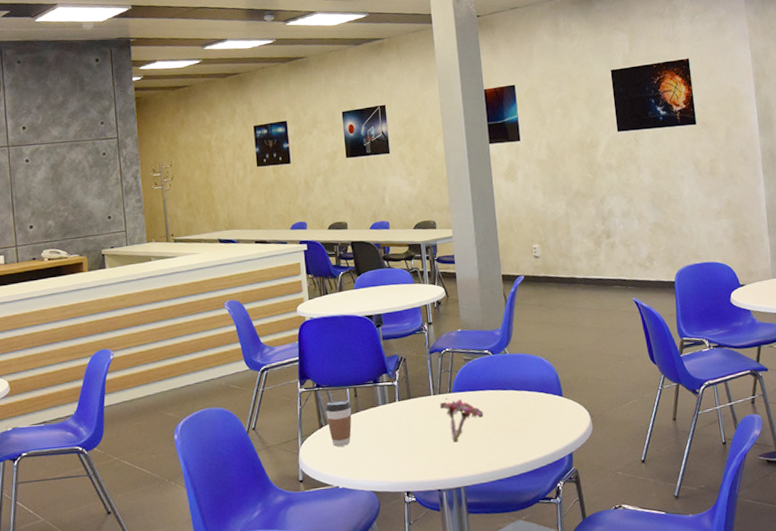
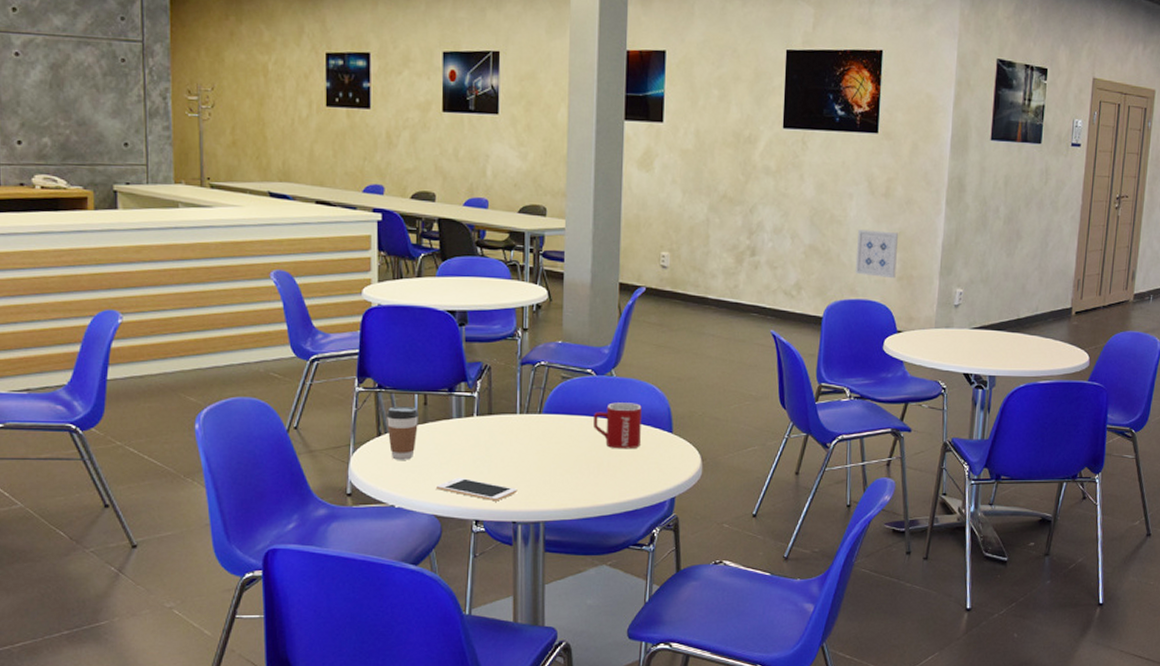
cell phone: none [371,455,439,474] -> present [435,477,518,502]
flower: present [440,397,484,444] -> none [526,418,577,472]
mug: none [495,374,537,416] -> present [594,402,642,449]
wall art: none [693,203,731,242] -> present [855,230,899,279]

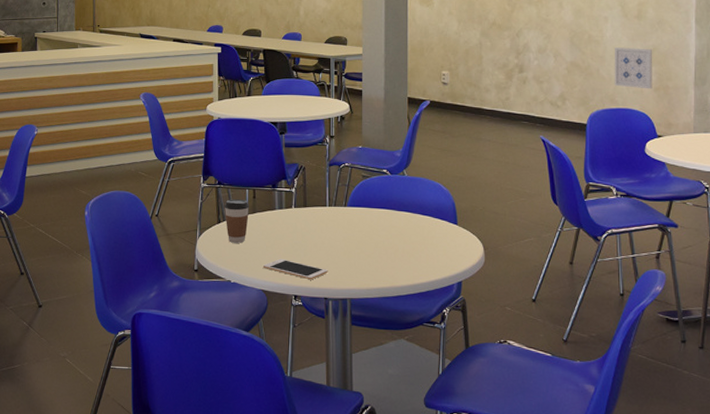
mug: present [594,402,642,449] -> none [390,198,430,238]

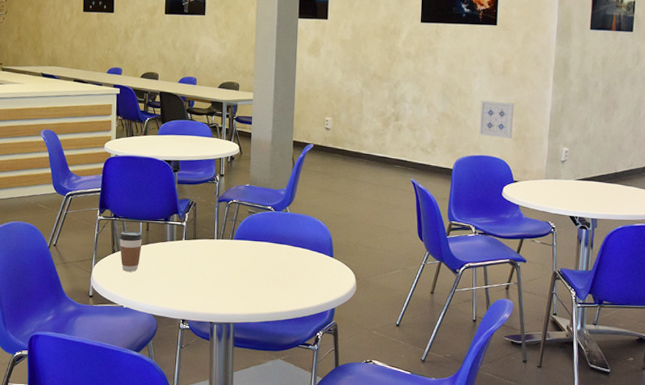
cell phone: present [262,258,328,280] -> none [153,286,214,306]

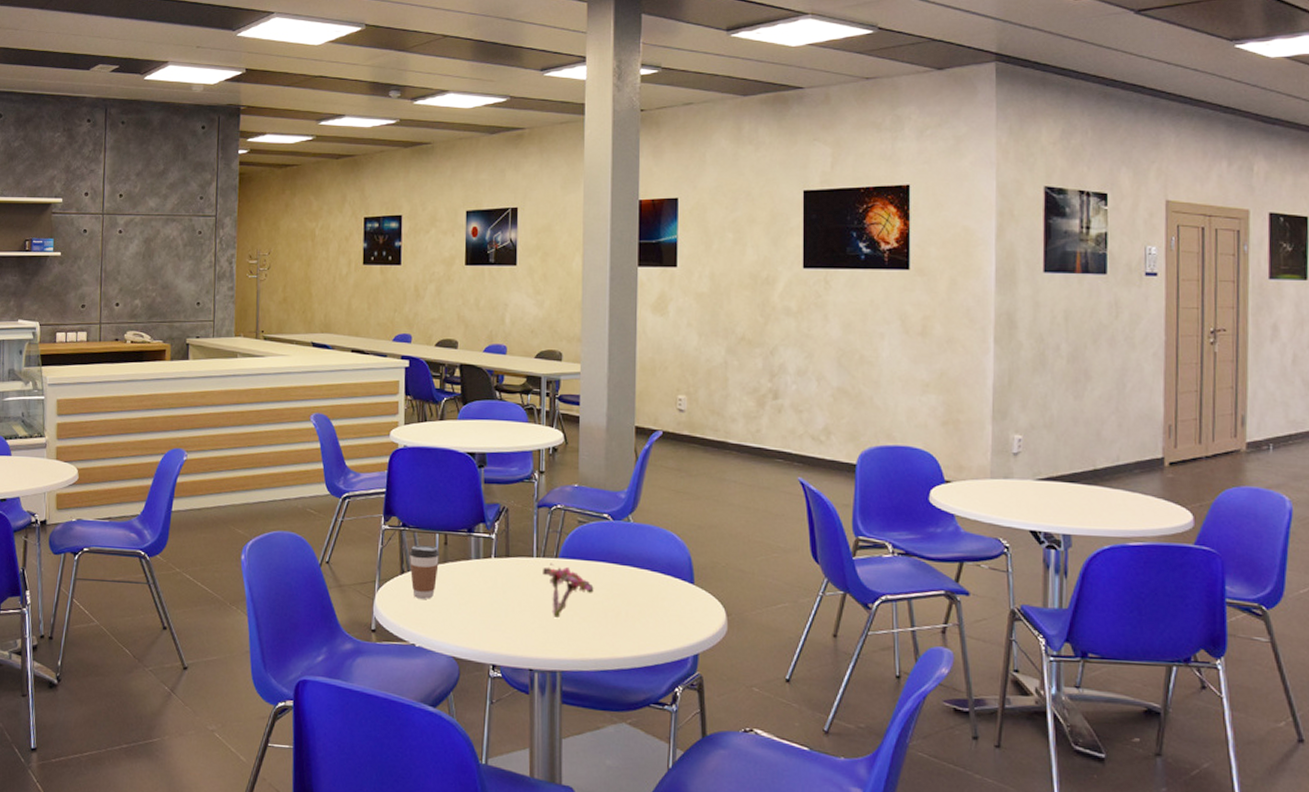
flower: none [221,243,259,285] -> present [543,562,594,619]
wall art: present [479,101,515,139] -> none [891,371,941,424]

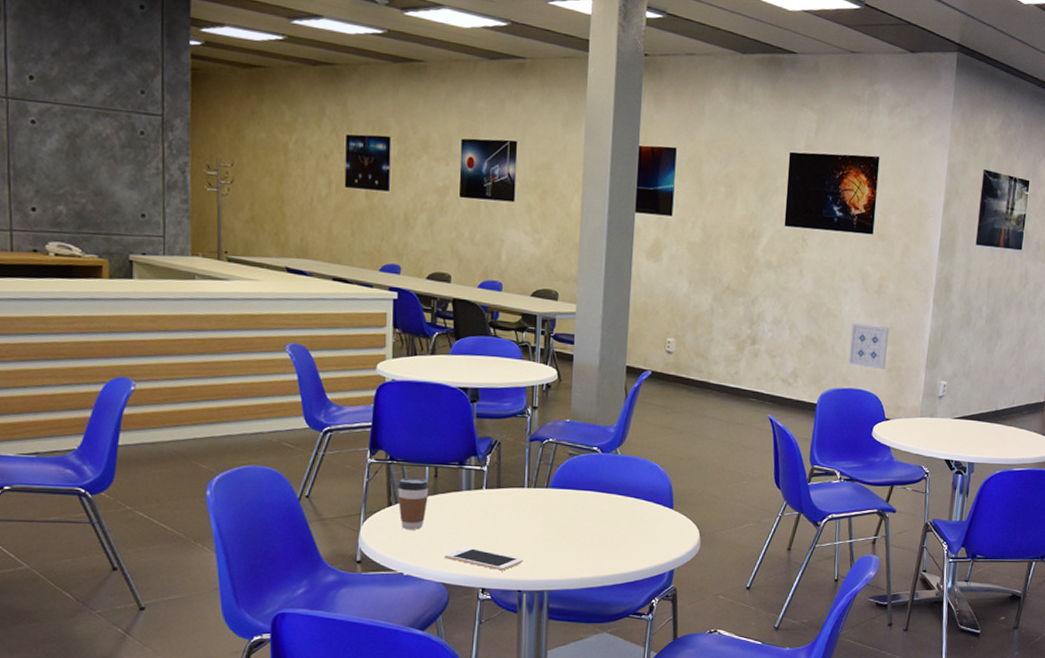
cell phone: none [454,619,534,647] -> present [444,547,524,571]
flower: present [543,562,594,619] -> none [533,492,582,544]
wall art: none [891,371,941,424] -> present [848,323,890,370]

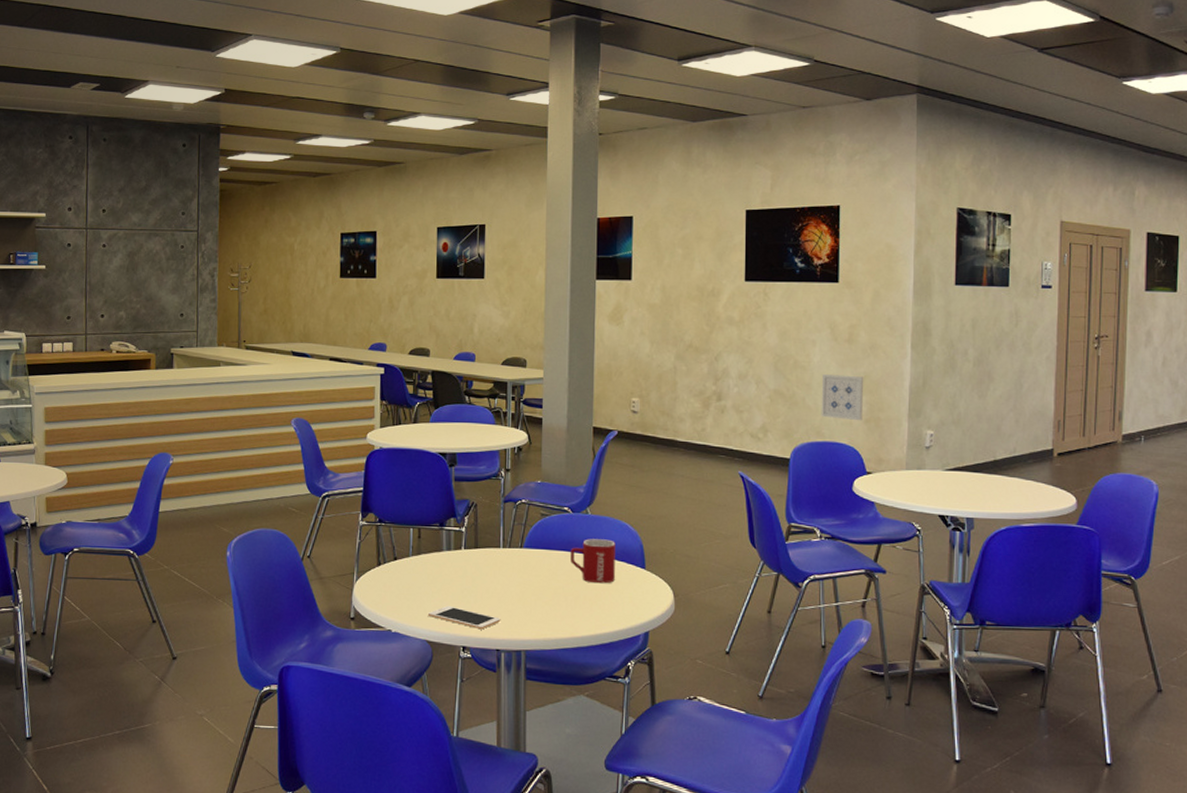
coffee cup: present [396,478,429,530] -> none [385,539,413,588]
mug: none [598,479,645,524] -> present [571,539,615,584]

